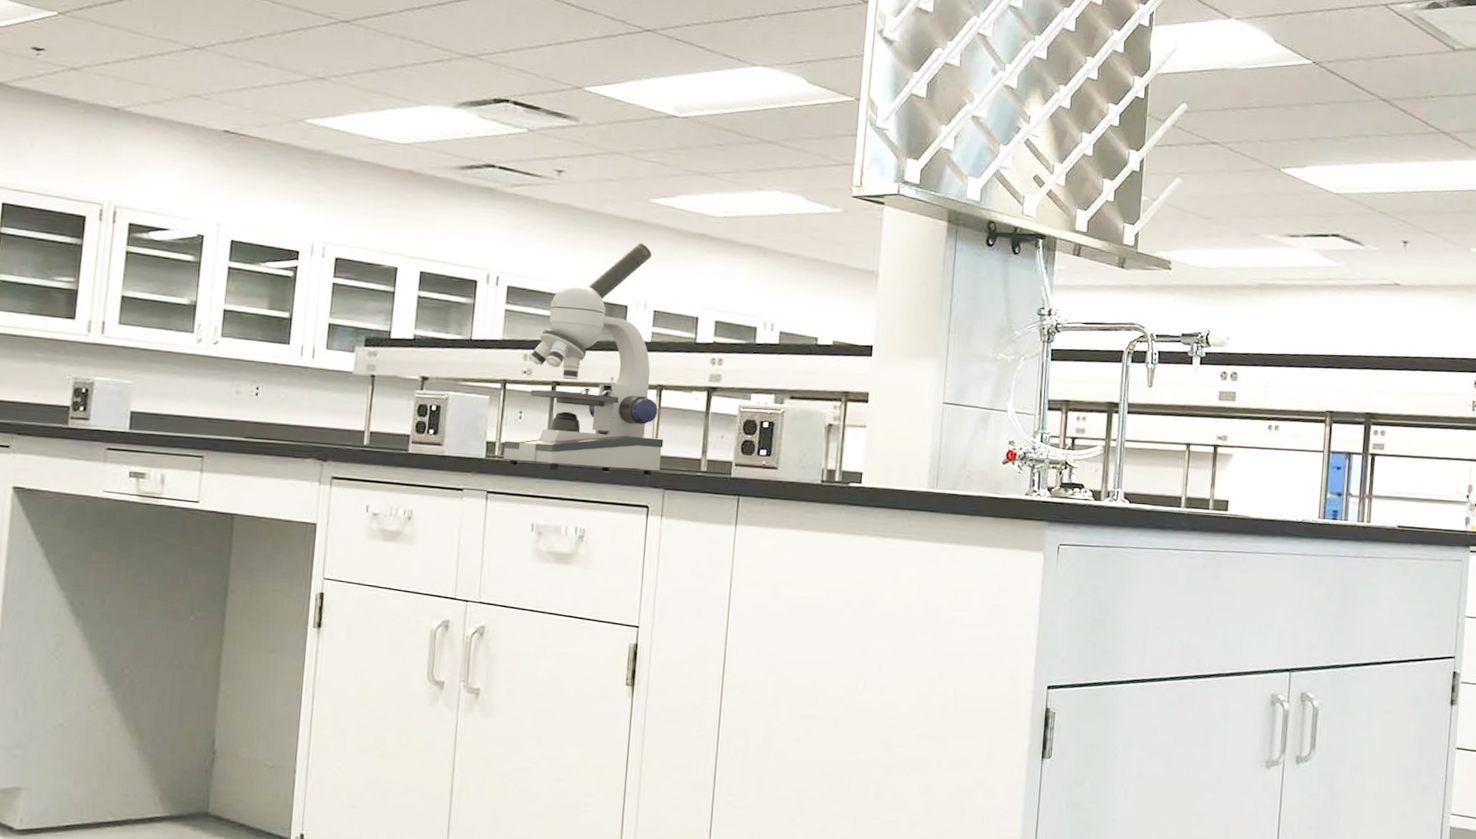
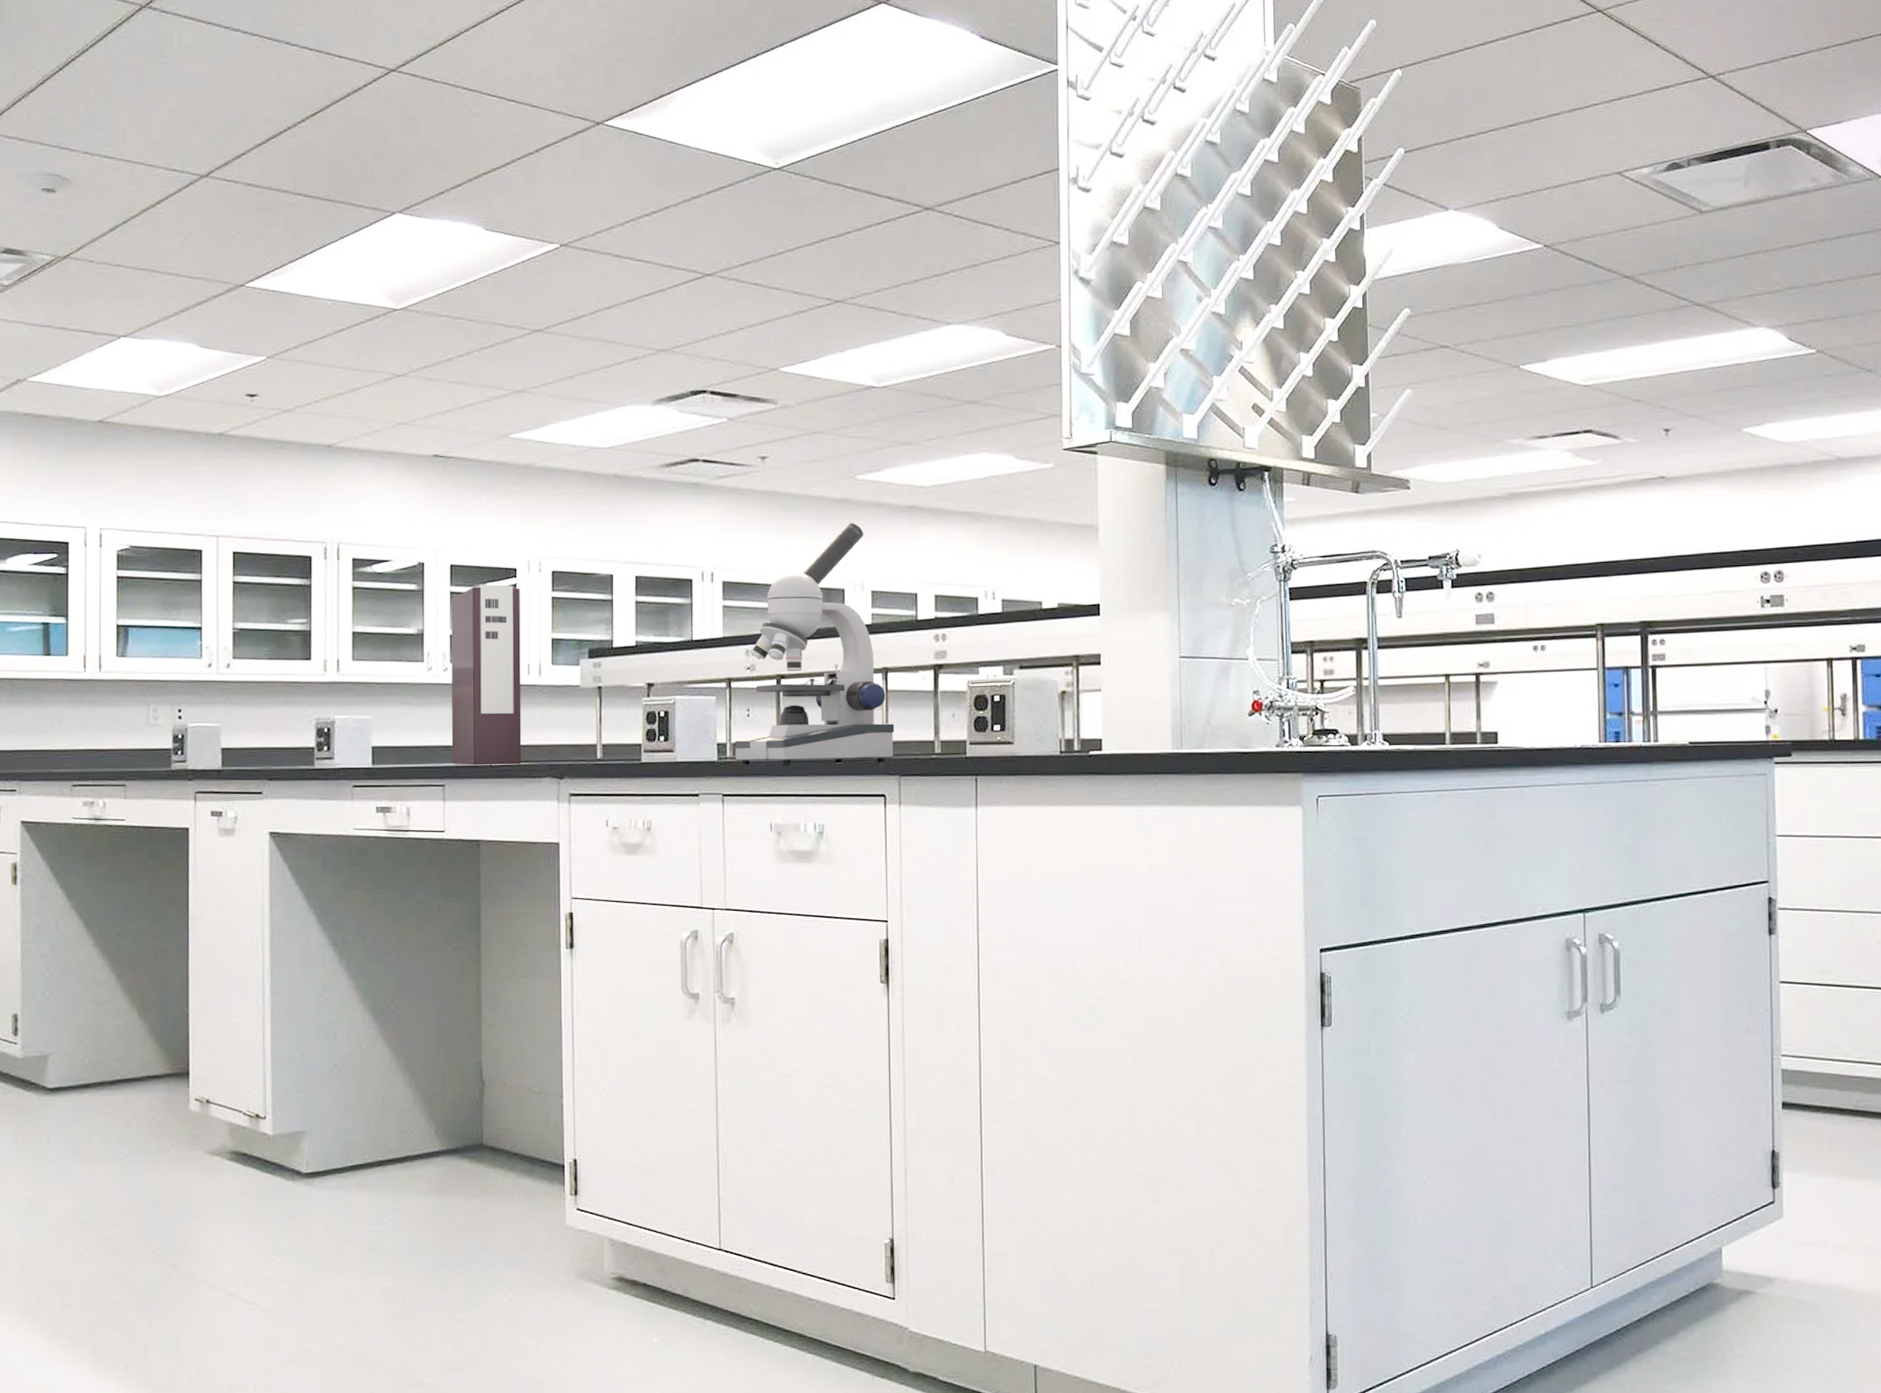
binder: none [213,263,301,444] -> present [451,585,522,766]

